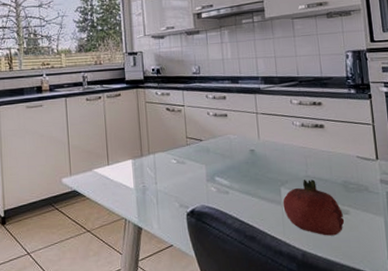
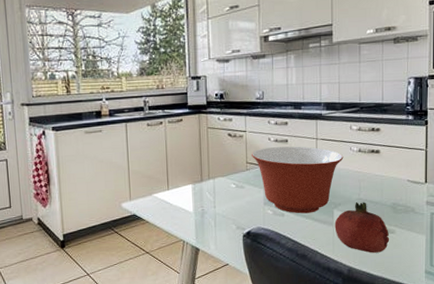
mixing bowl: none [191,120,287,192] -> present [252,146,344,214]

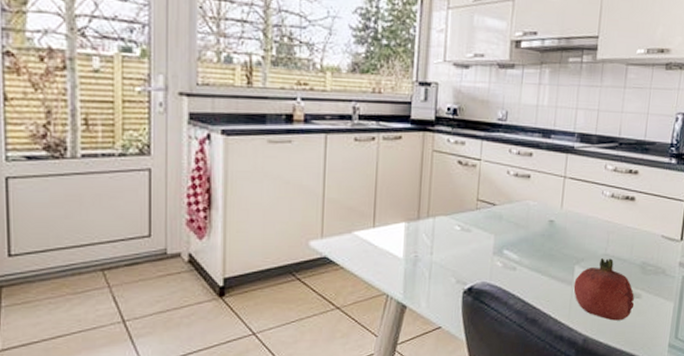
mixing bowl: present [252,146,344,214] -> none [484,183,594,268]

